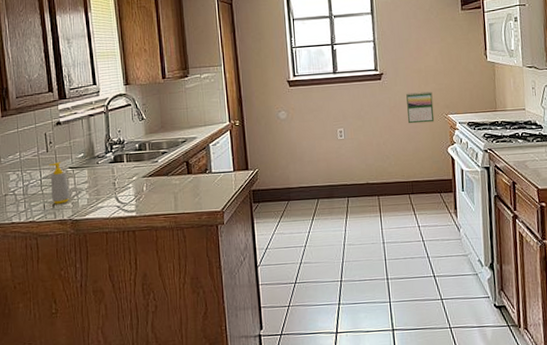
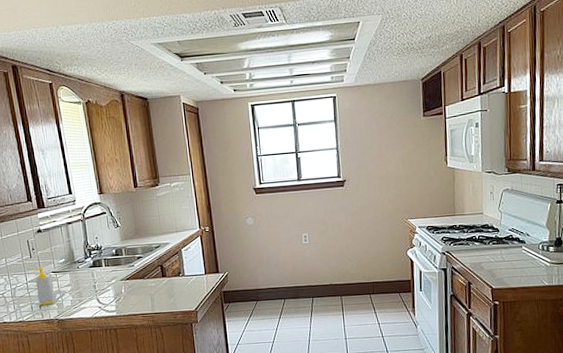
calendar: present [406,91,435,124] -> none [368,197,395,229]

